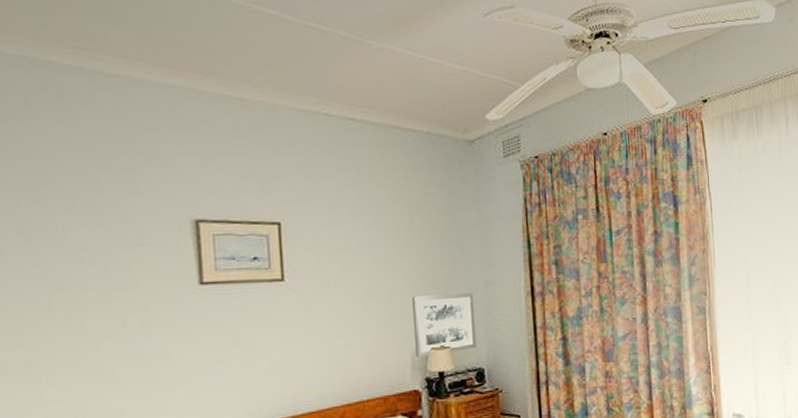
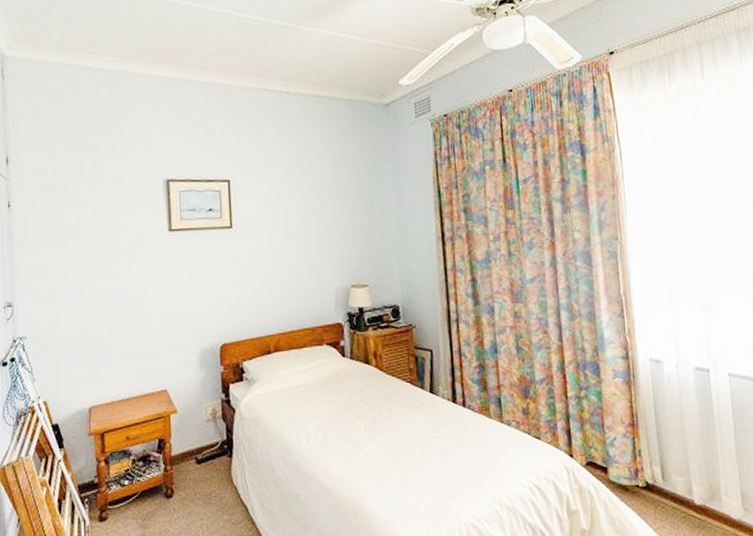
wall art: present [412,293,476,358] -> none [336,238,392,295]

